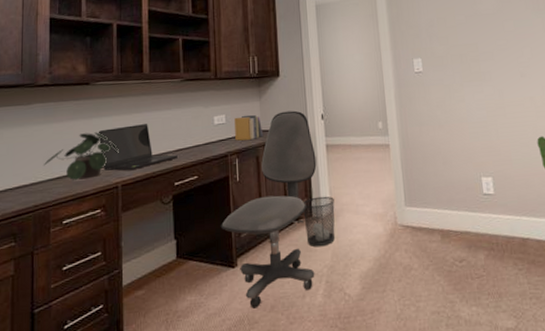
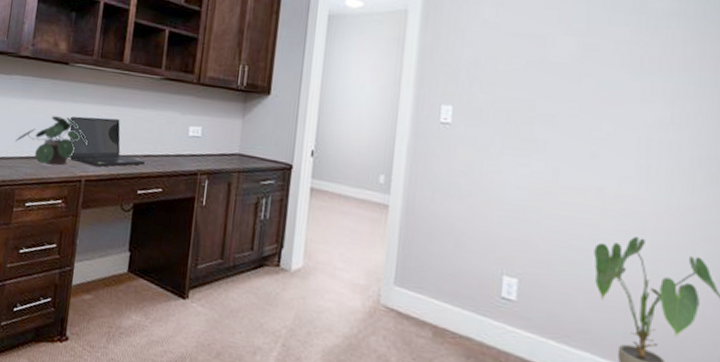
office chair: present [220,110,317,309] -> none [177,137,297,350]
books: present [234,115,264,141] -> none [208,132,241,163]
waste bin: present [303,196,335,247] -> none [269,245,309,304]

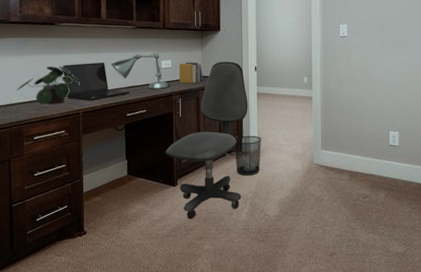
desk lamp: none [126,113,196,164] -> present [110,53,170,89]
office chair: none [177,137,297,350] -> present [164,61,248,219]
books: none [208,132,241,163] -> present [179,62,204,84]
waste bin: none [269,245,309,304] -> present [235,135,261,176]

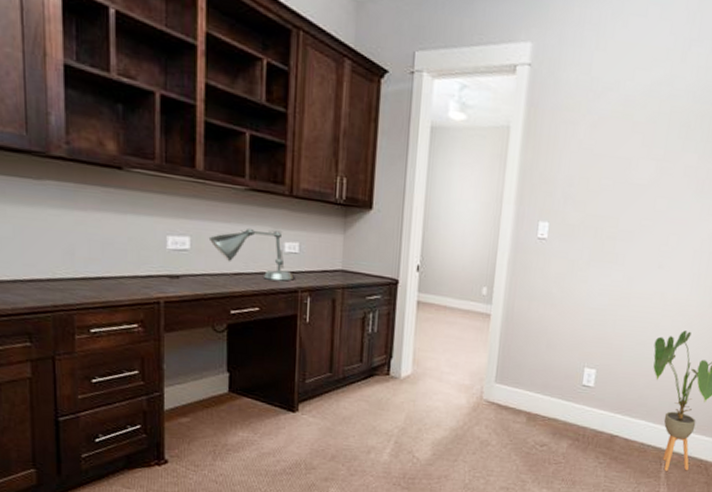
potted plant: present [16,66,80,105] -> none [62,230,161,287]
laptop: present [63,63,130,101] -> none [135,230,236,287]
office chair: present [164,61,248,219] -> none [282,253,404,455]
books: present [179,62,204,84] -> none [309,248,344,279]
waste bin: present [235,135,261,176] -> none [380,355,417,408]

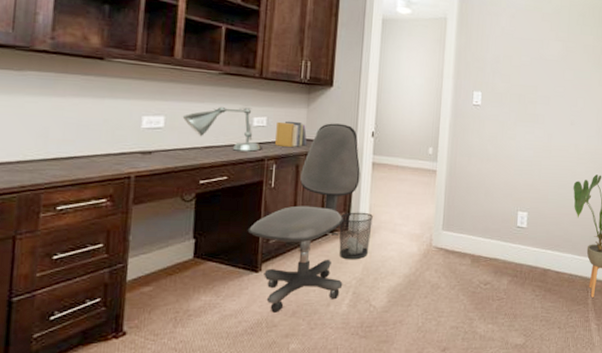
office chair: none [282,253,404,455] -> present [247,123,361,313]
books: none [309,248,344,279] -> present [275,121,307,148]
waste bin: none [380,355,417,408] -> present [339,212,373,260]

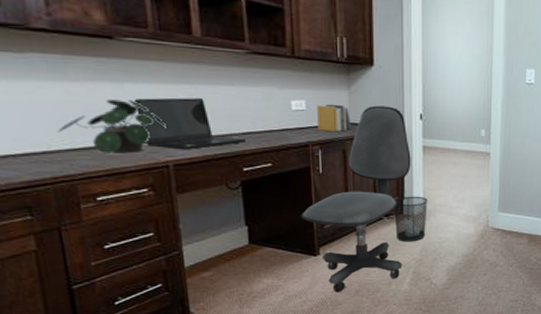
potted plant: none [35,113,136,165] -> present [57,99,166,154]
laptop: none [111,112,206,162] -> present [135,97,246,150]
desk lamp: present [182,106,262,152] -> none [213,89,305,137]

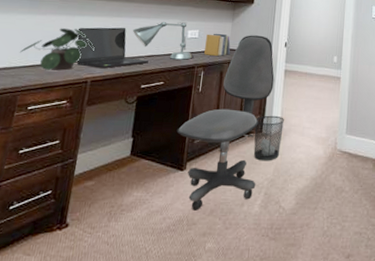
desk lamp: none [213,89,305,137] -> present [132,21,194,60]

